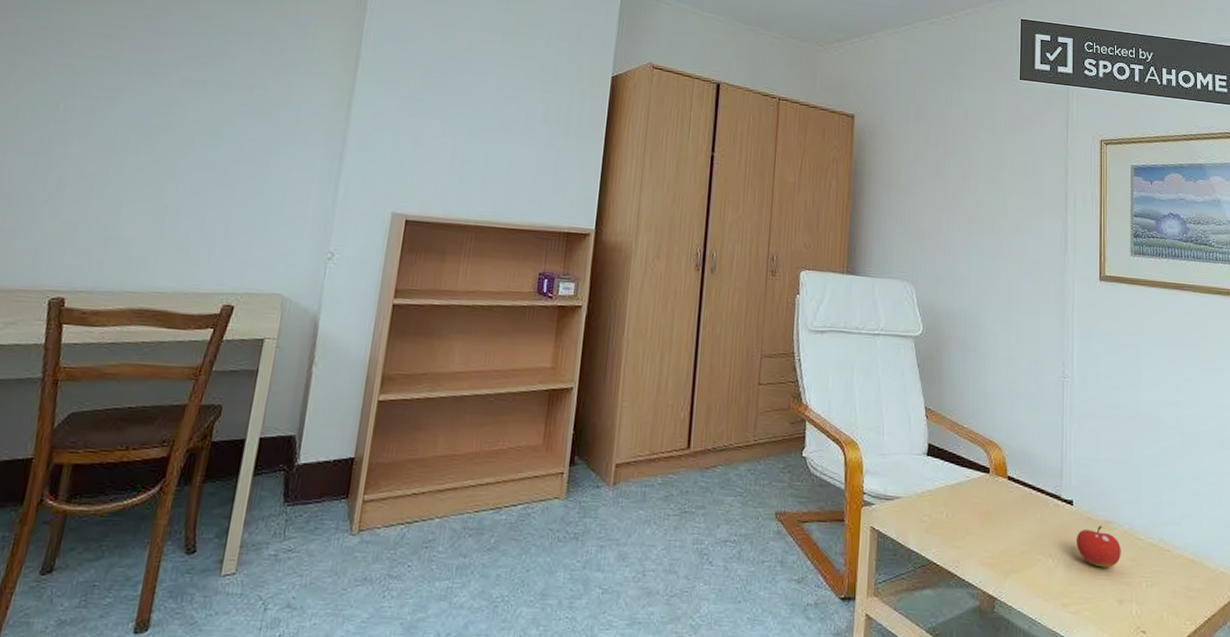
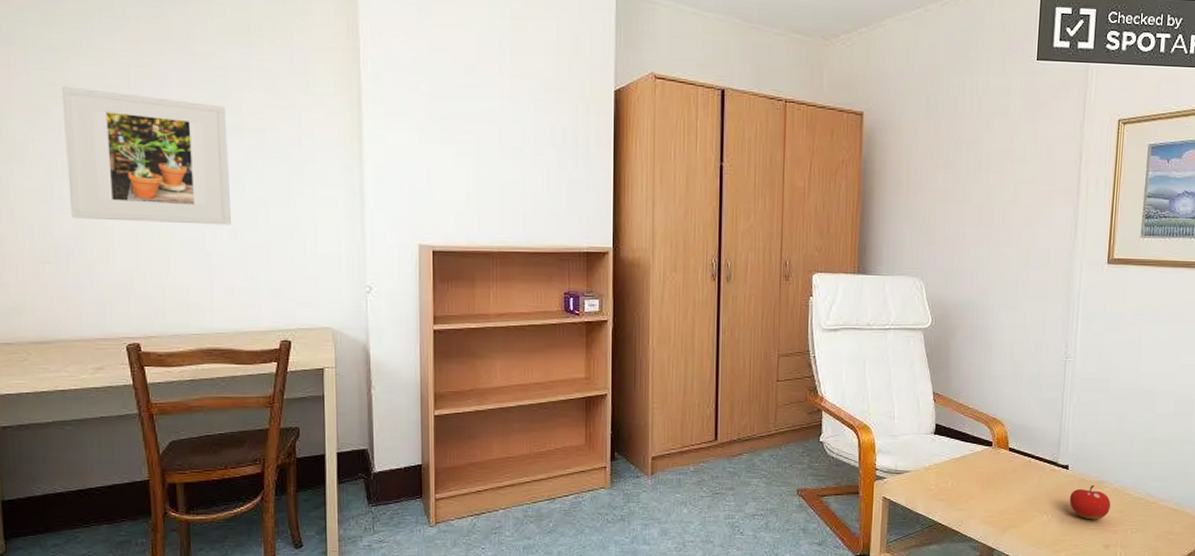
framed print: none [28,31,218,179] -> present [62,86,232,225]

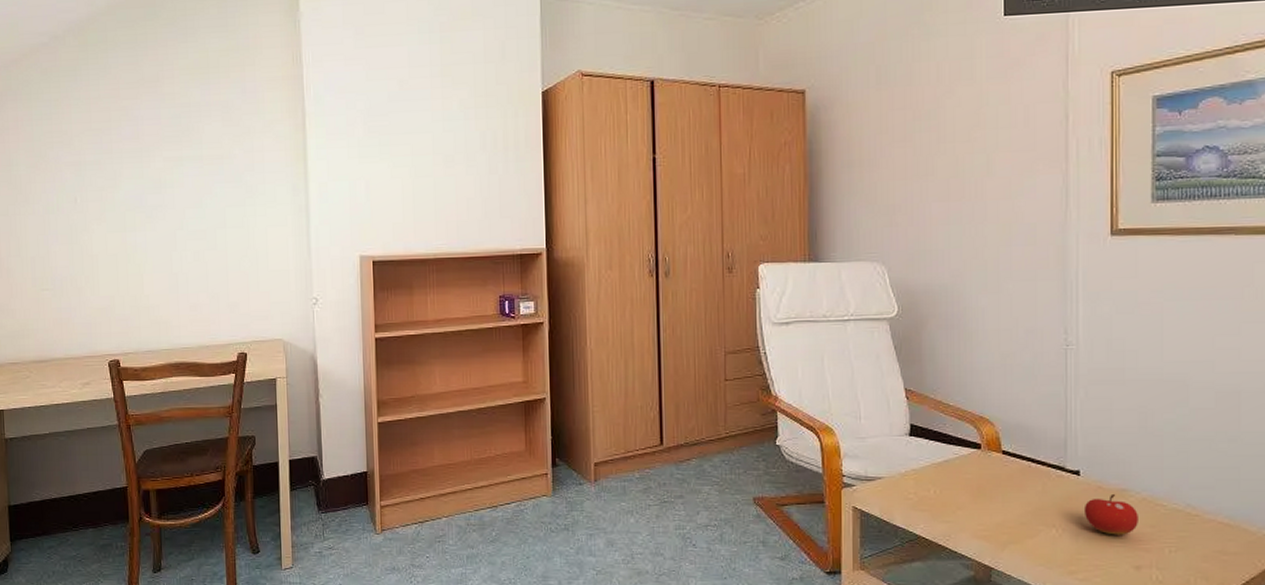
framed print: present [62,86,232,225] -> none [58,132,196,249]

